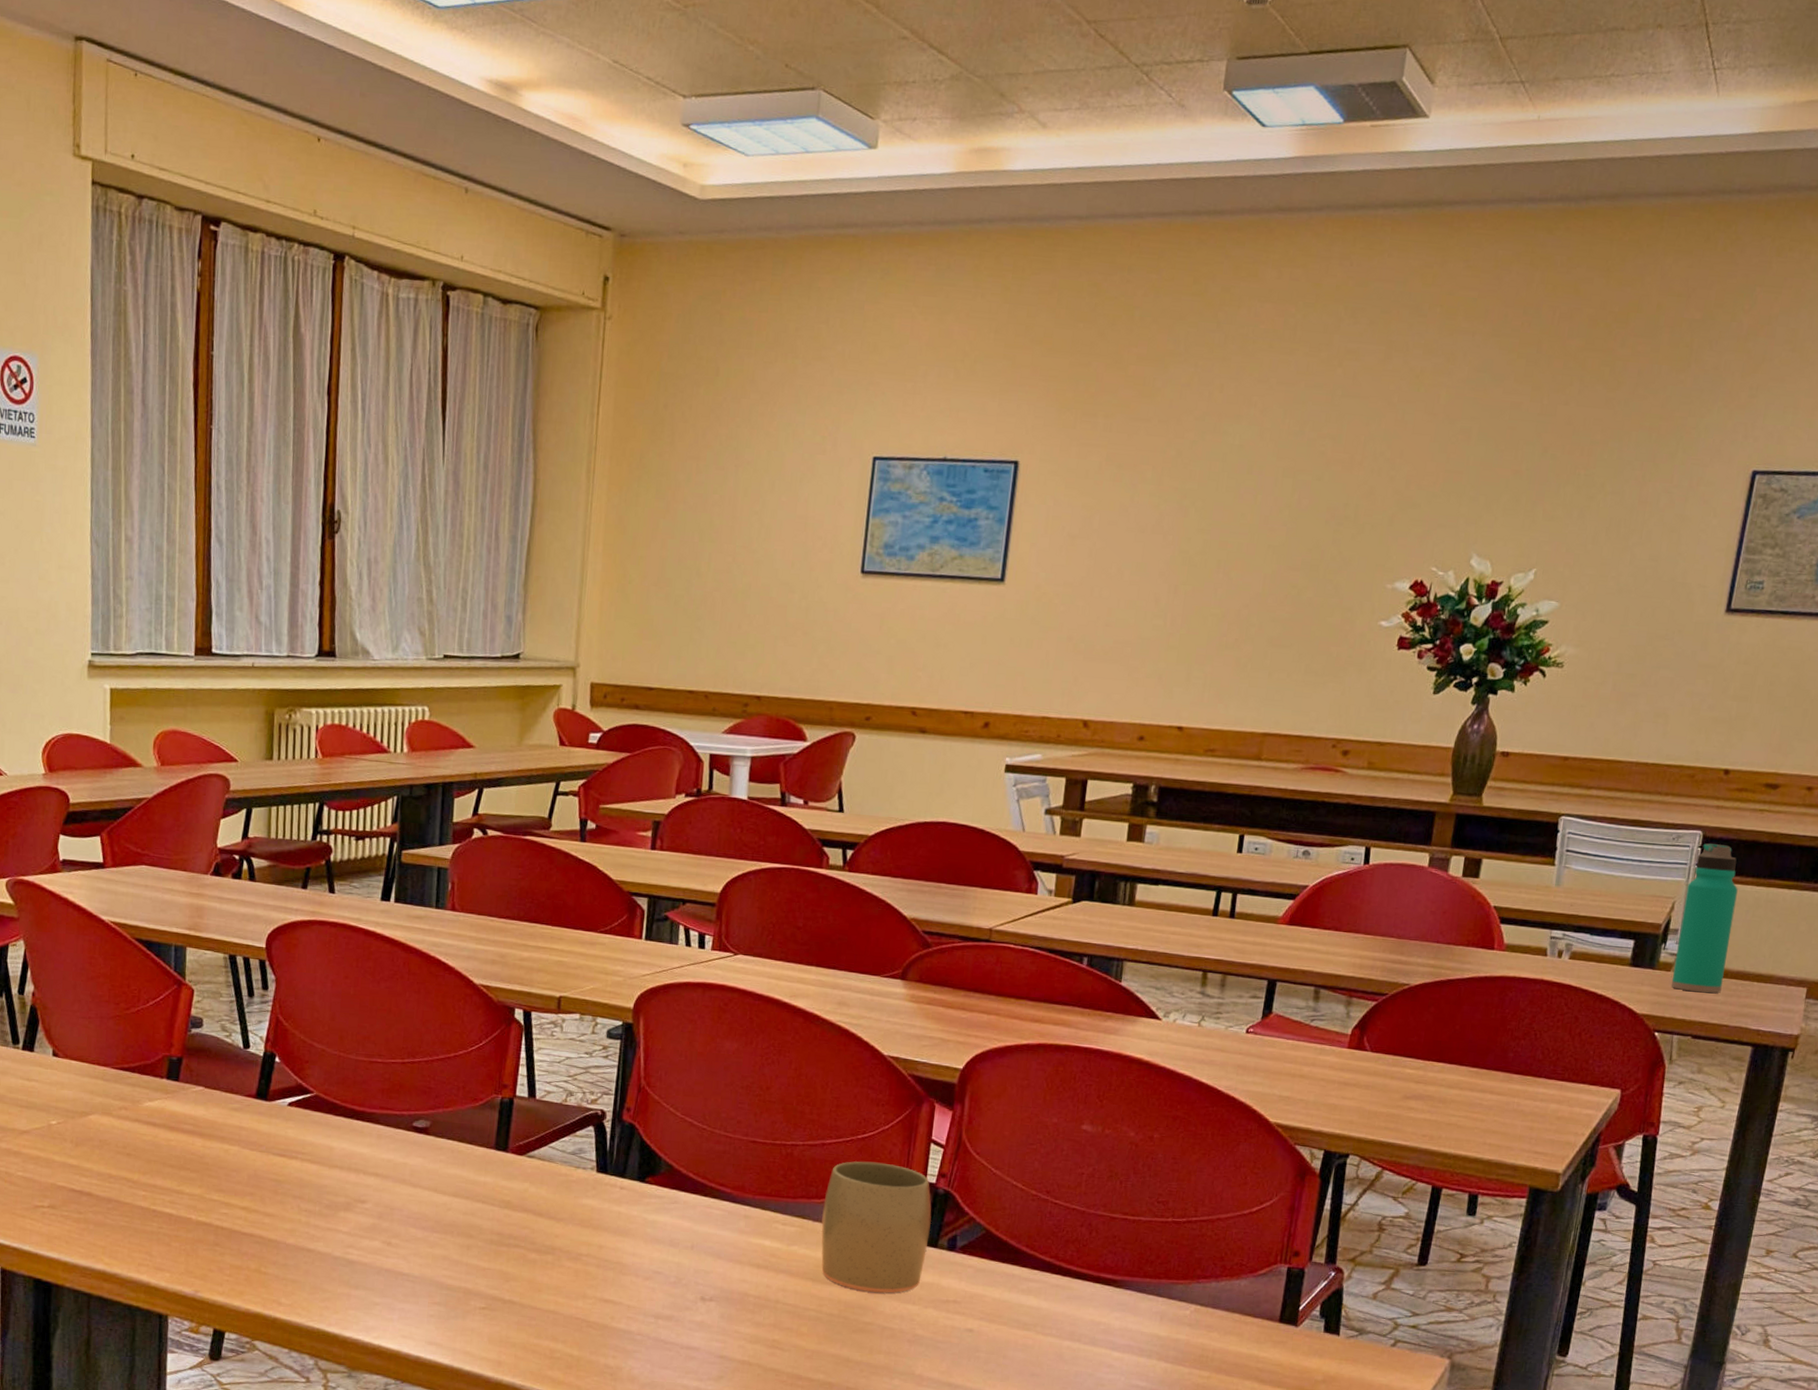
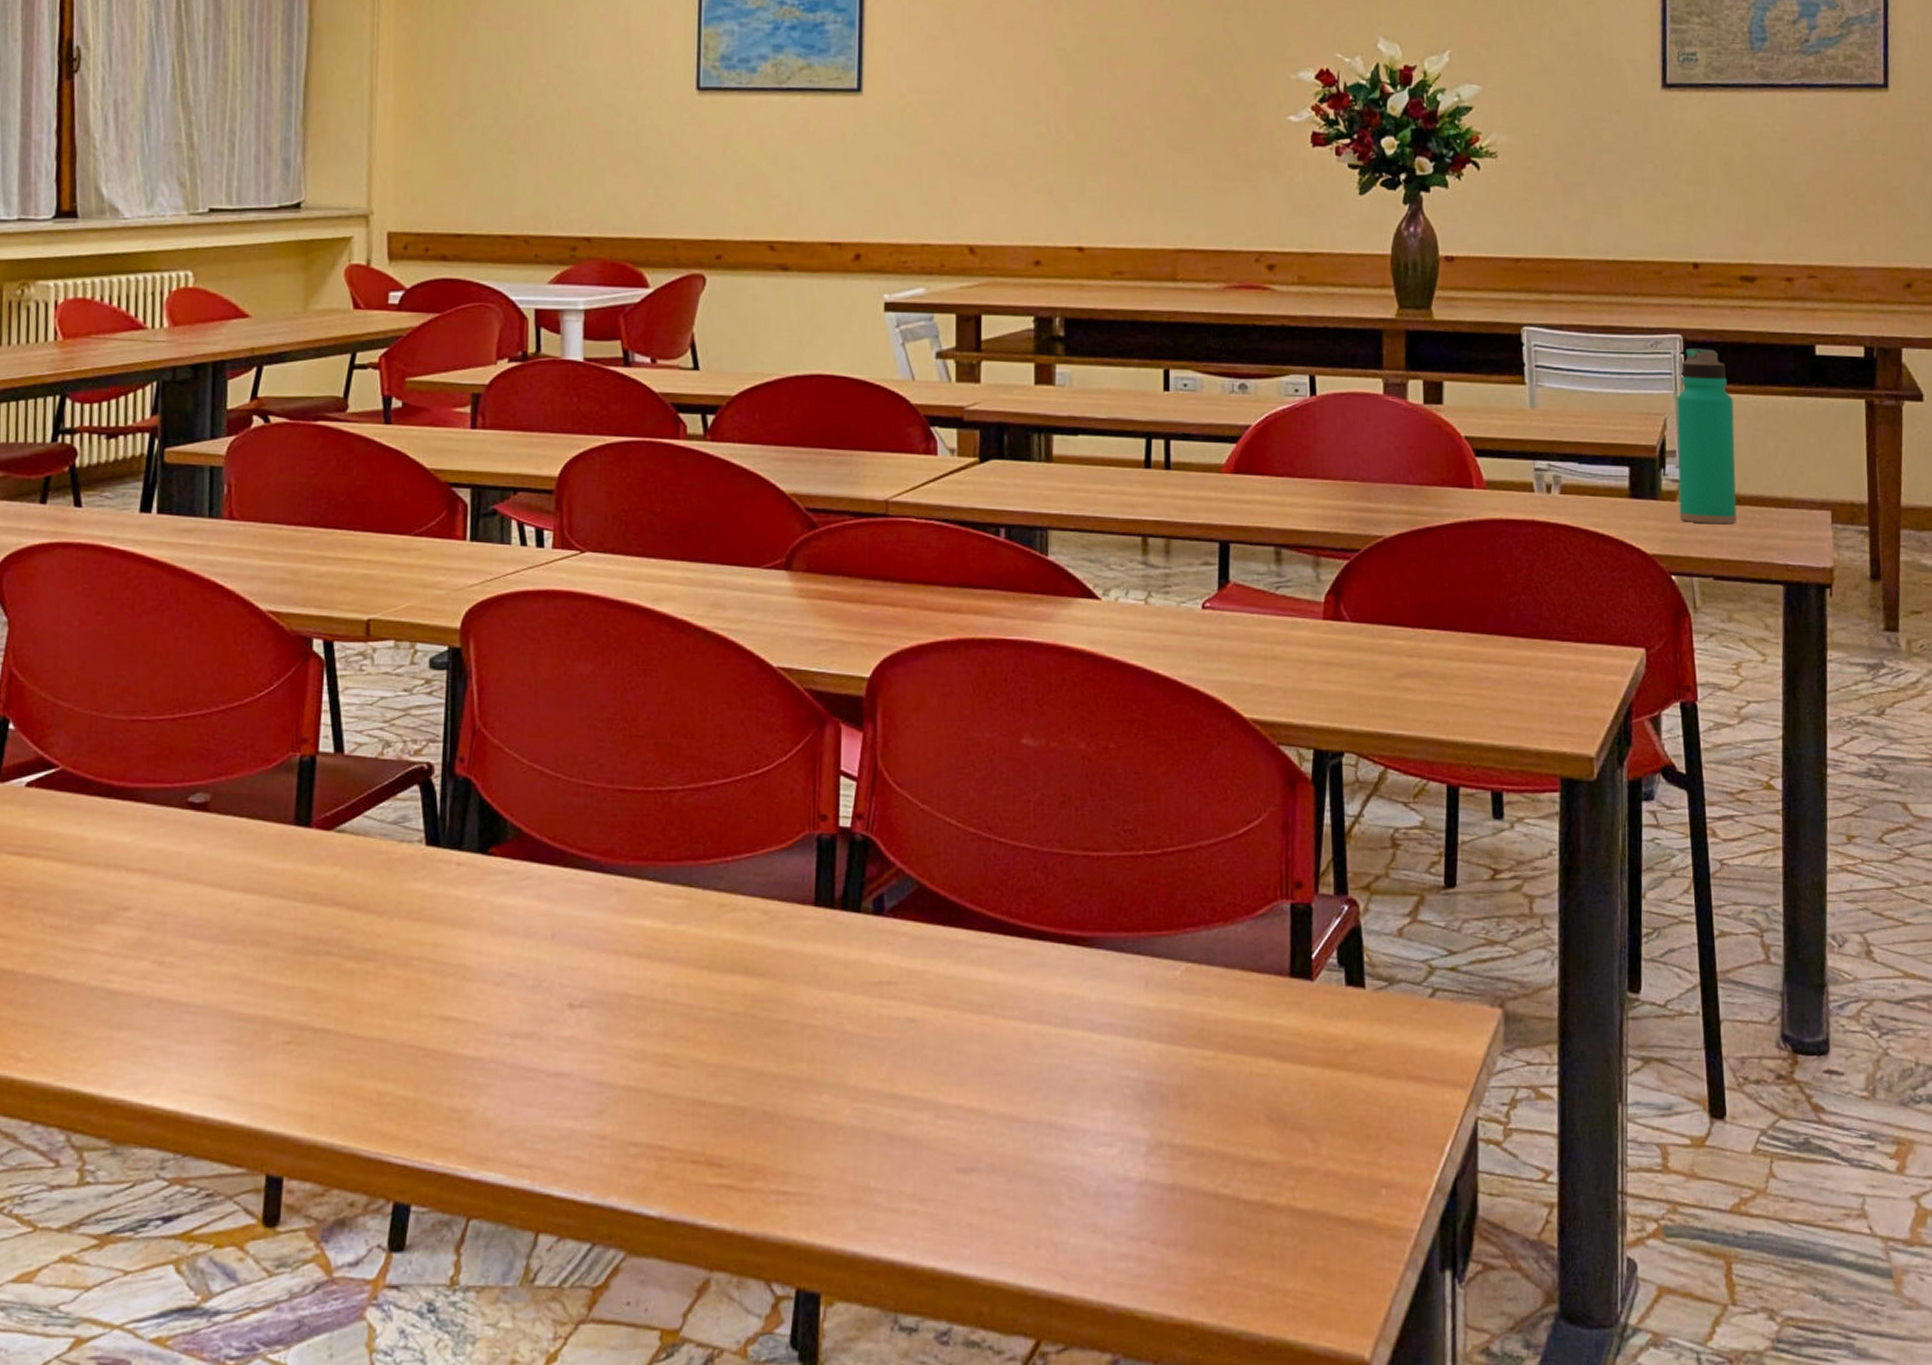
mug: present [821,1161,932,1294] -> none [714,805,850,978]

